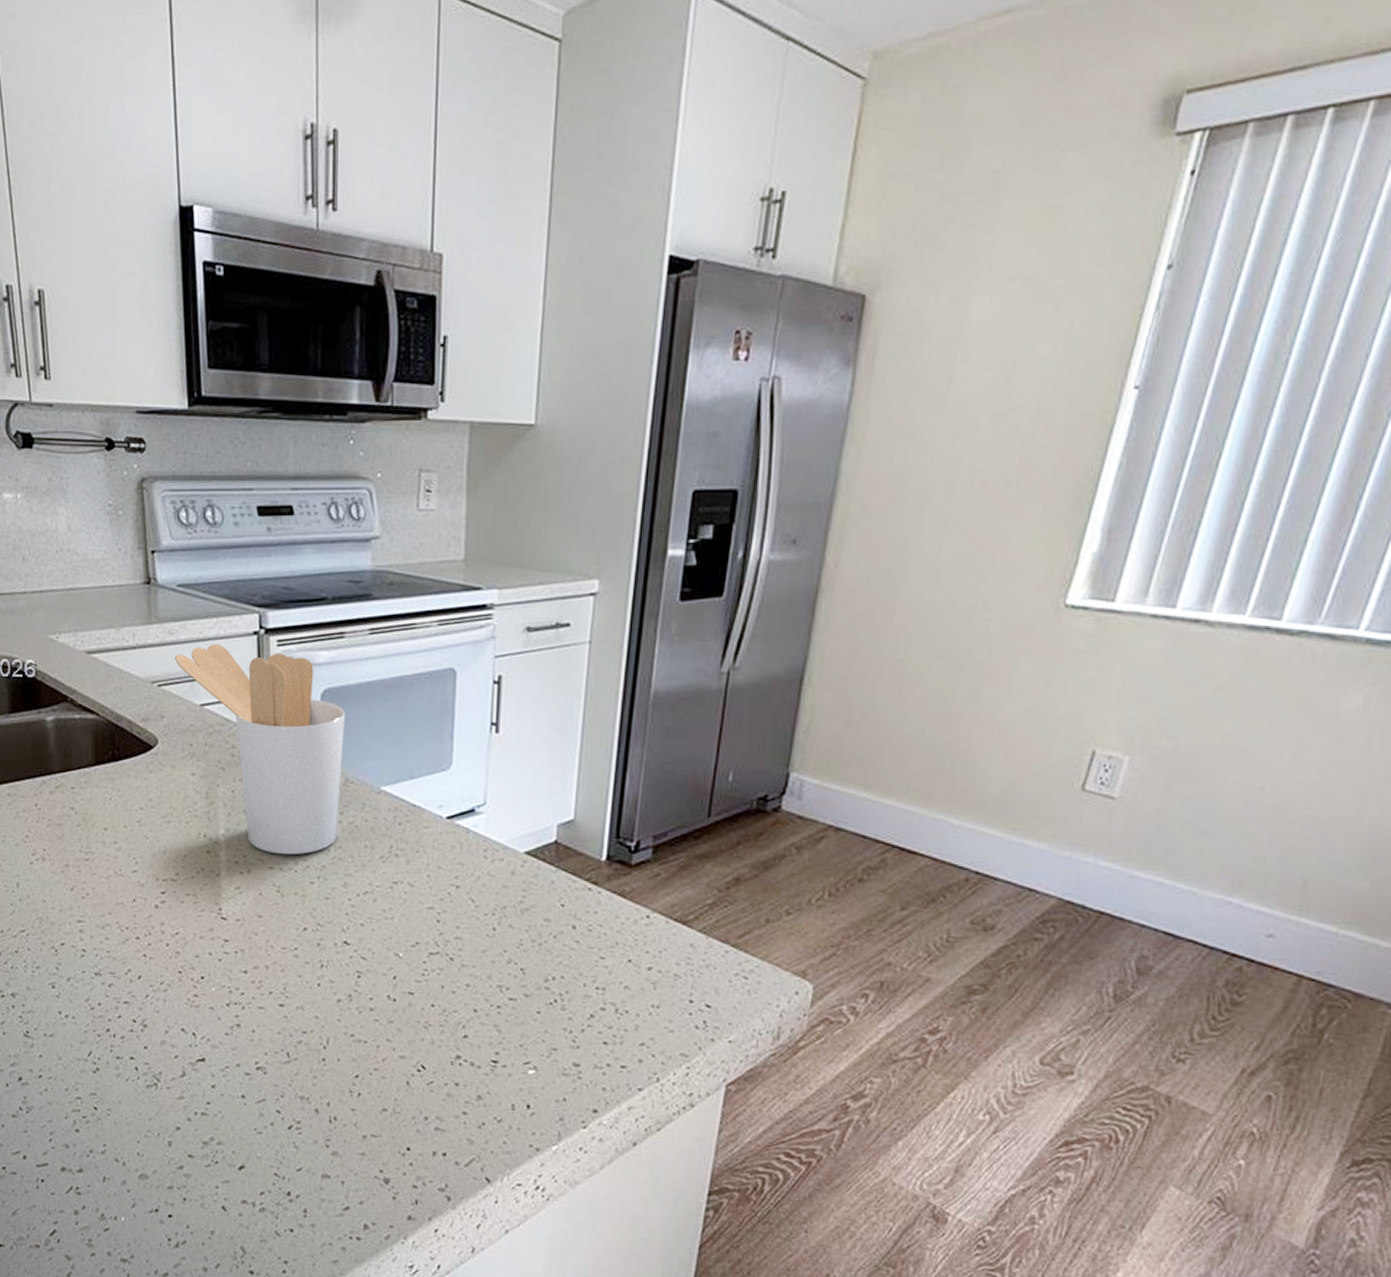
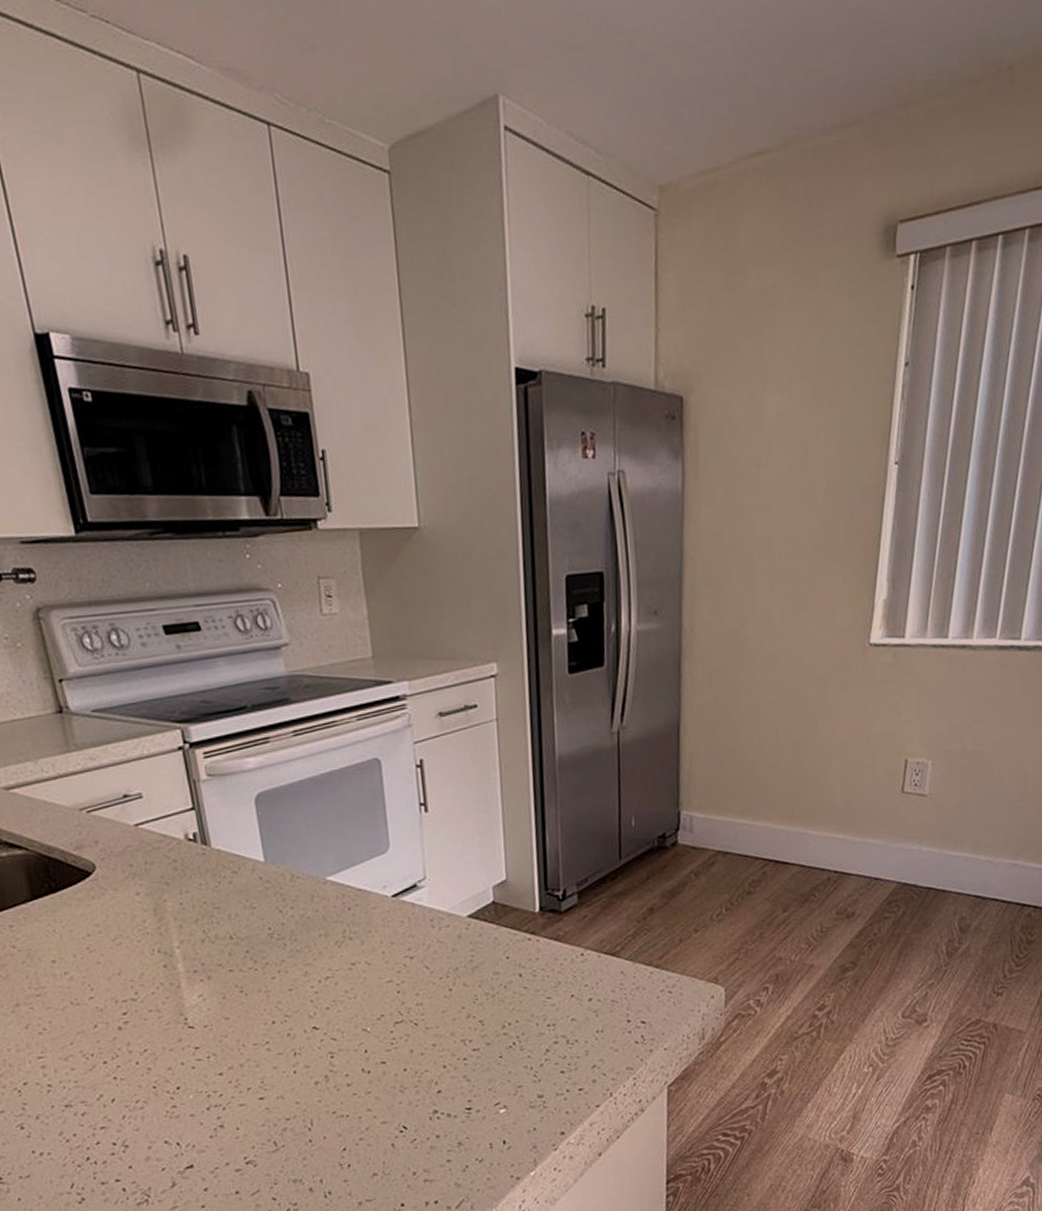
utensil holder: present [175,644,345,855] -> none [100,763,292,957]

